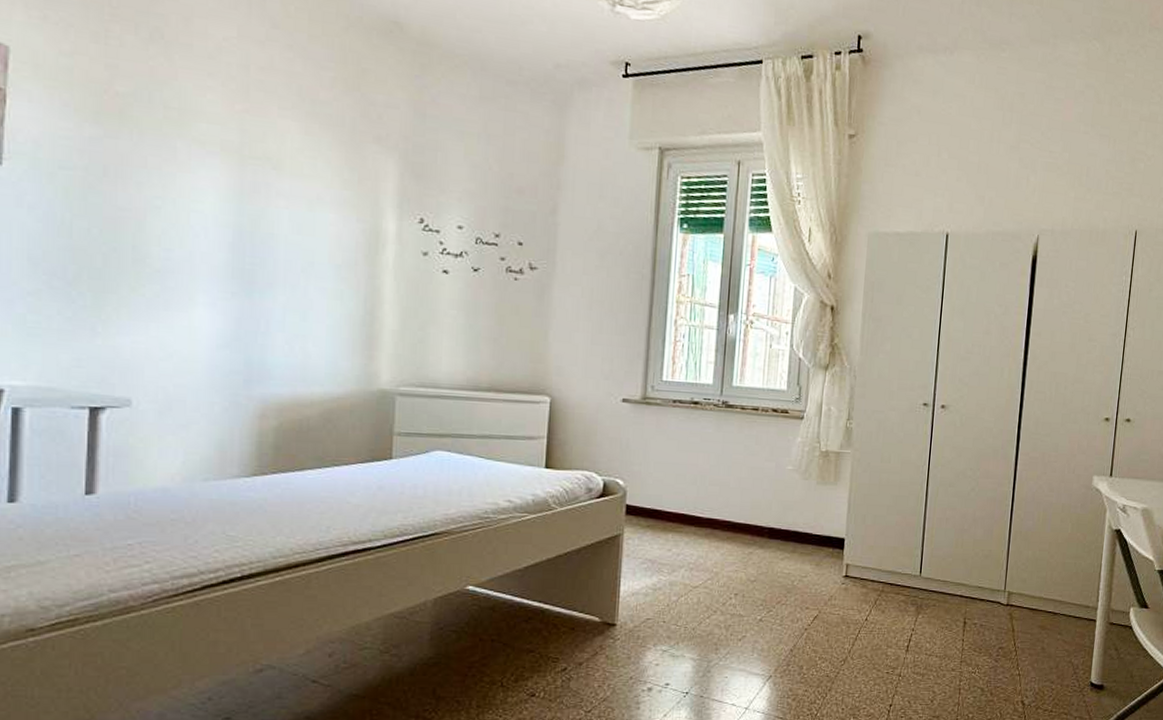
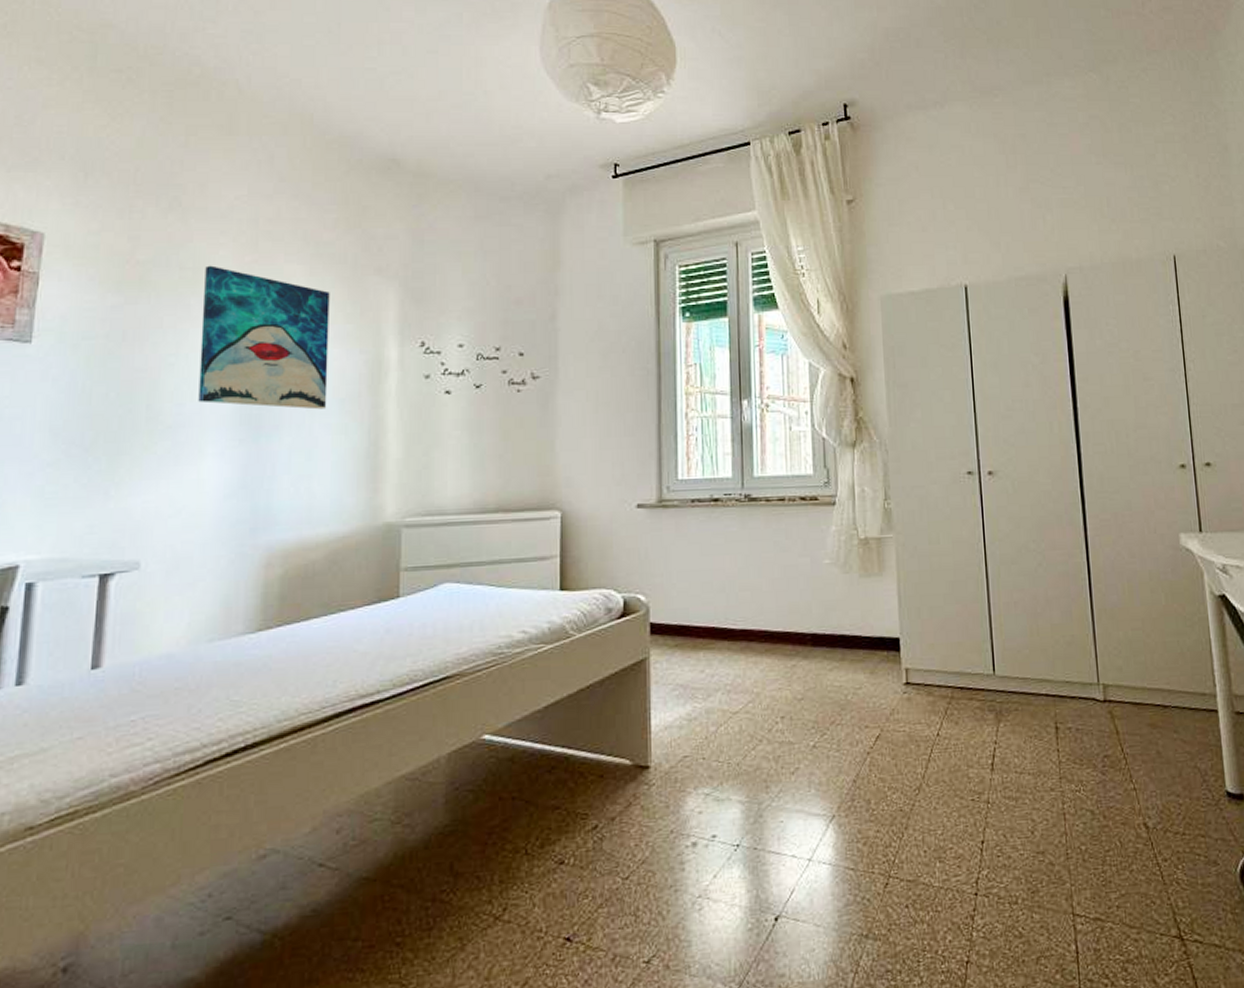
wall art: none [188,108,326,273] -> present [198,265,330,410]

